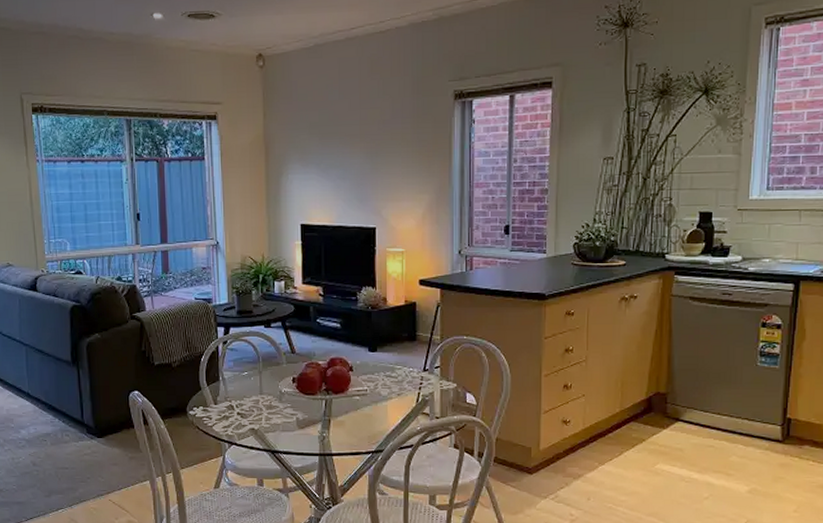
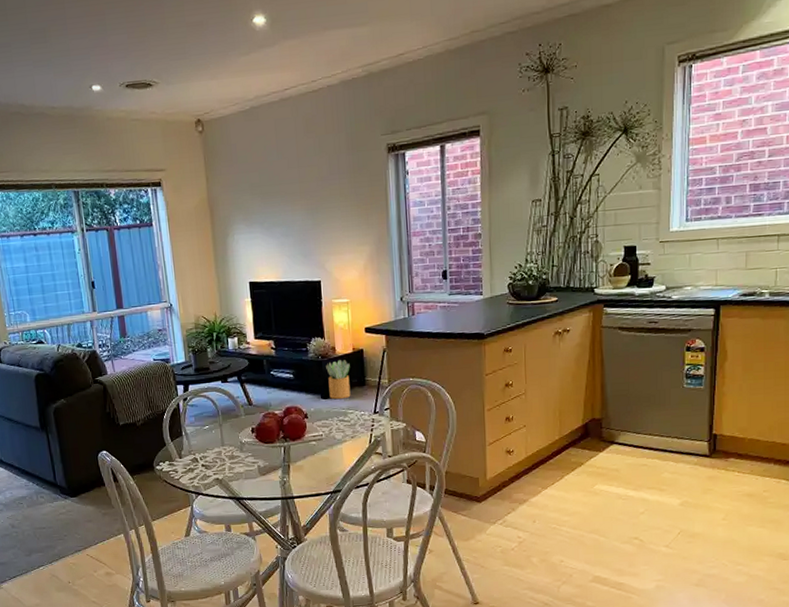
potted plant: none [375,312,401,354] -> present [326,360,351,400]

